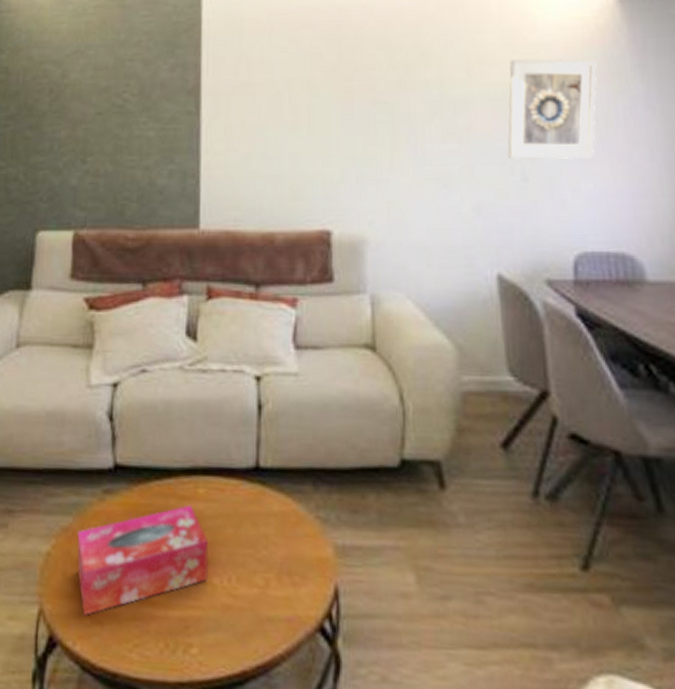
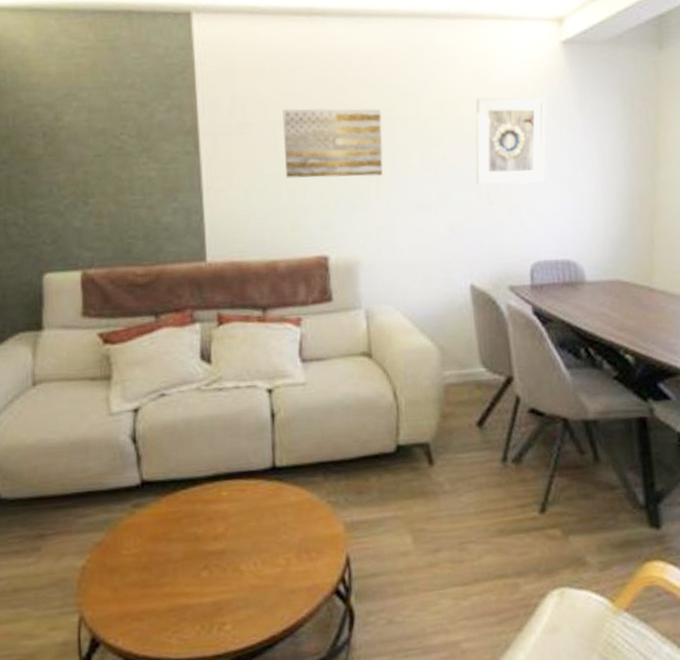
tissue box: present [76,505,209,616] -> none [111,507,236,615]
wall art: none [288,69,399,145] -> present [282,108,383,178]

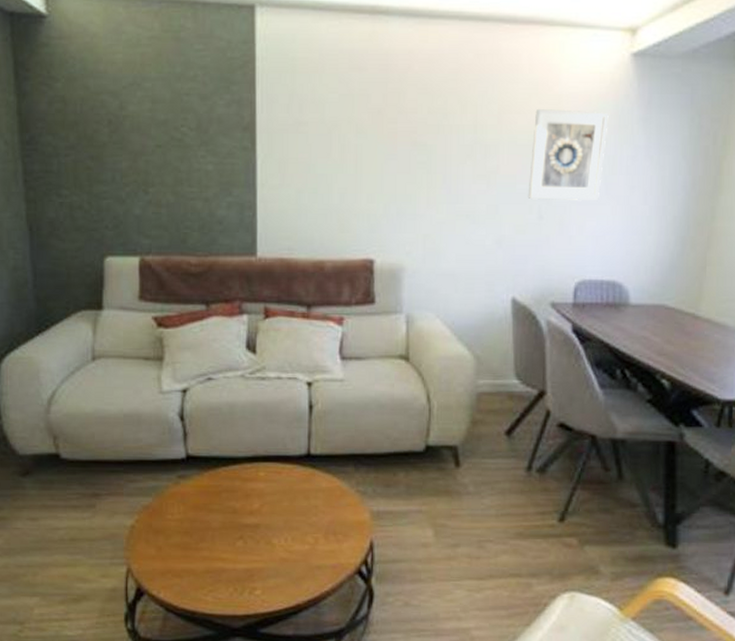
wall art: present [282,108,383,178] -> none [337,110,437,184]

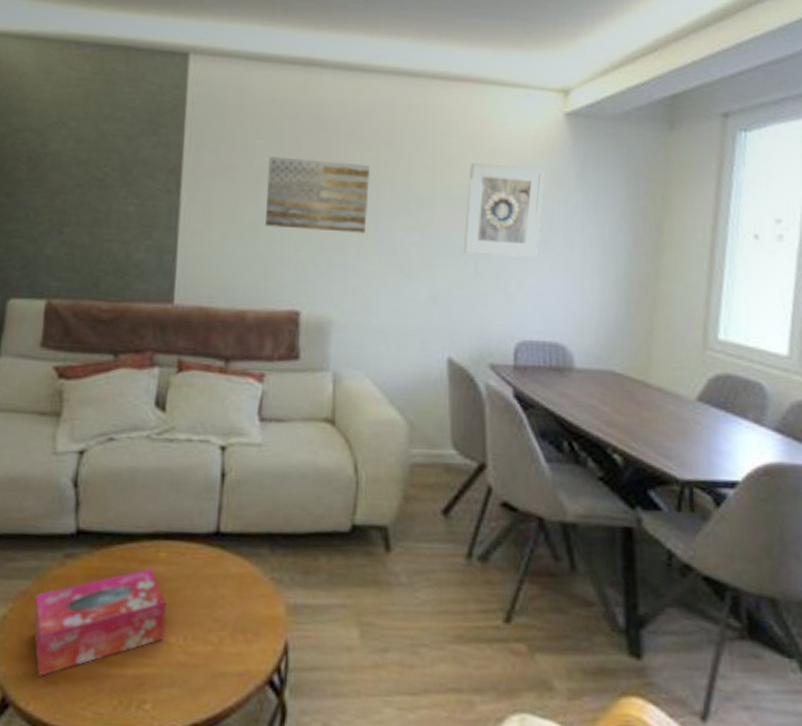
tissue box: none [157,485,269,571] -> present [33,568,167,676]
wall art: none [337,110,437,184] -> present [264,156,370,234]

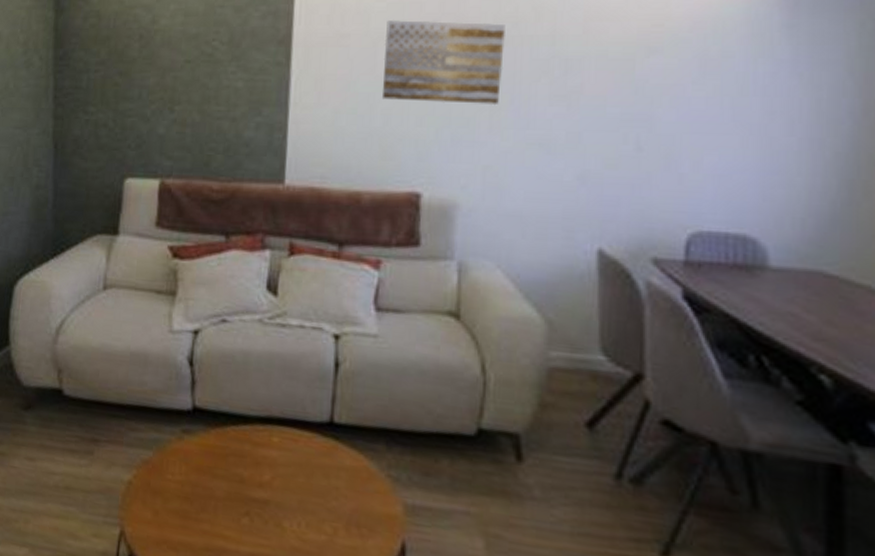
tissue box: present [33,568,167,676] -> none [155,451,280,542]
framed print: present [463,163,545,258] -> none [621,15,737,130]

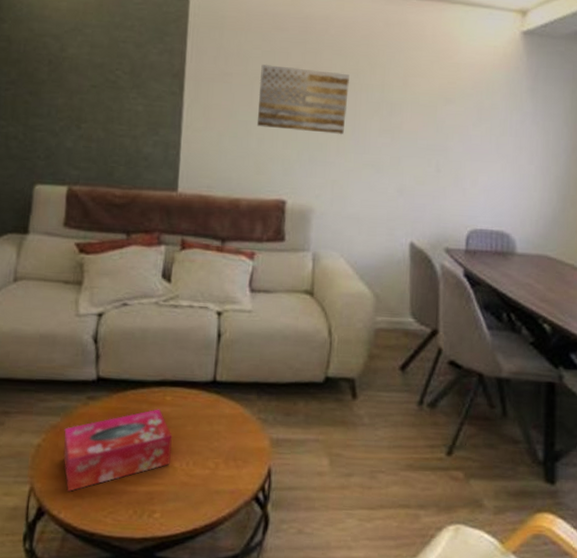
tissue box: none [155,451,280,542] -> present [63,409,172,492]

